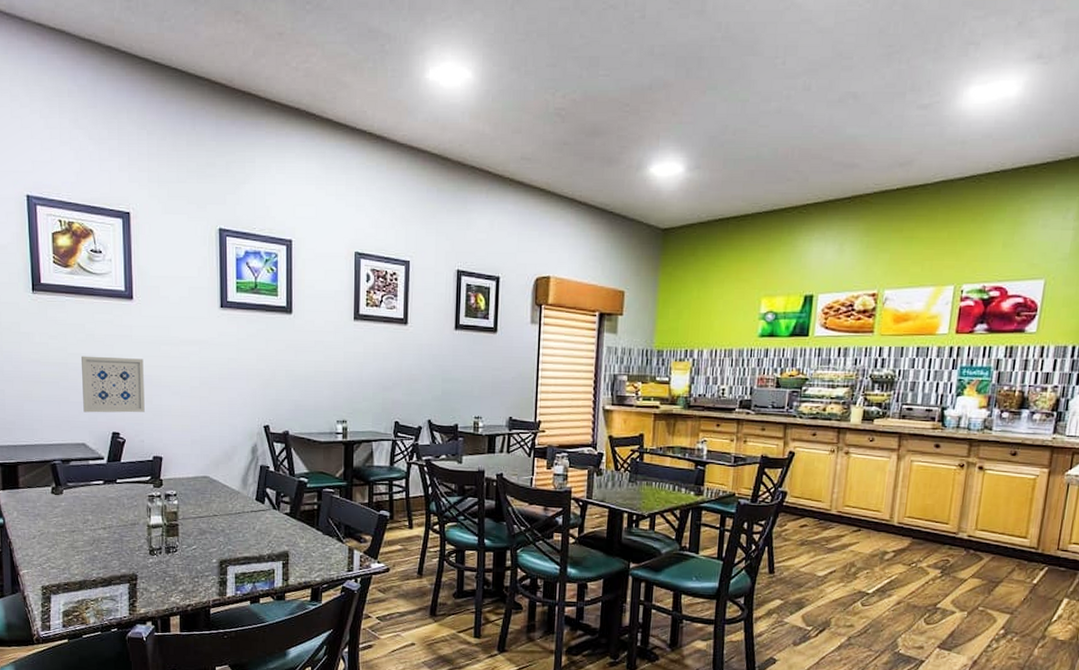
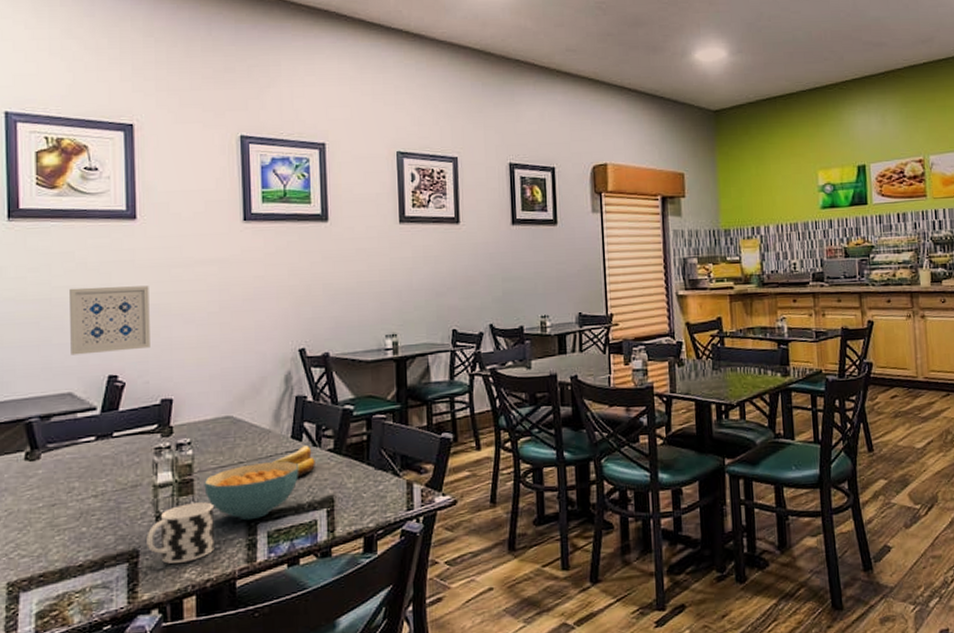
cup: none [143,543,194,589] -> present [146,502,214,564]
cereal bowl: none [186,517,262,563] -> present [204,461,299,520]
banana: none [241,508,274,533] -> present [273,446,315,478]

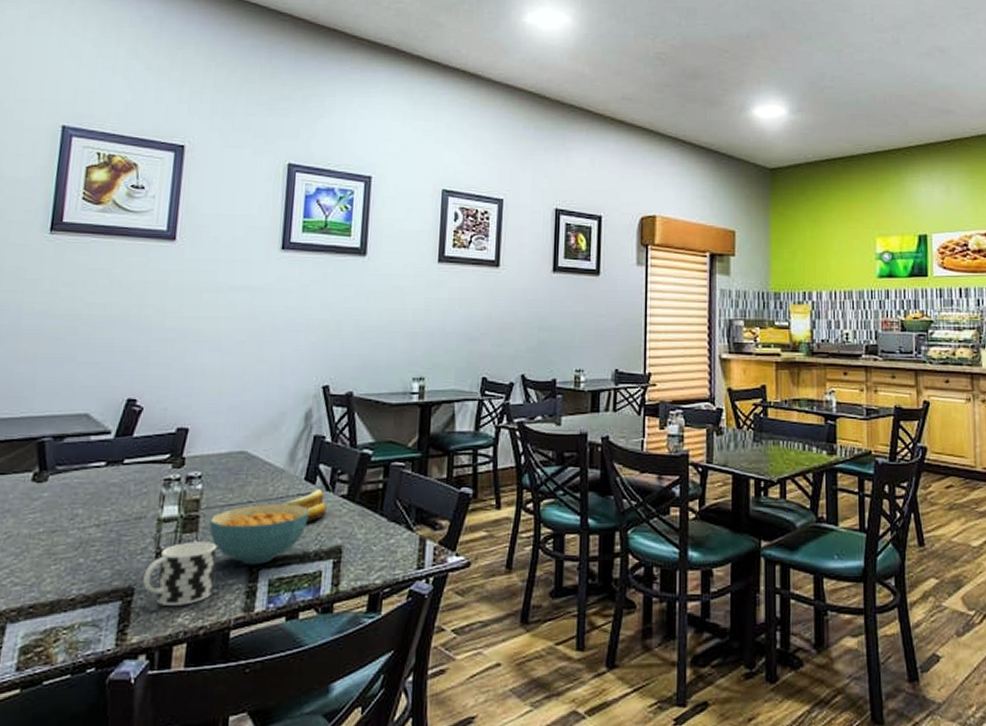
wall art: present [70,285,150,355] -> none [93,306,180,375]

